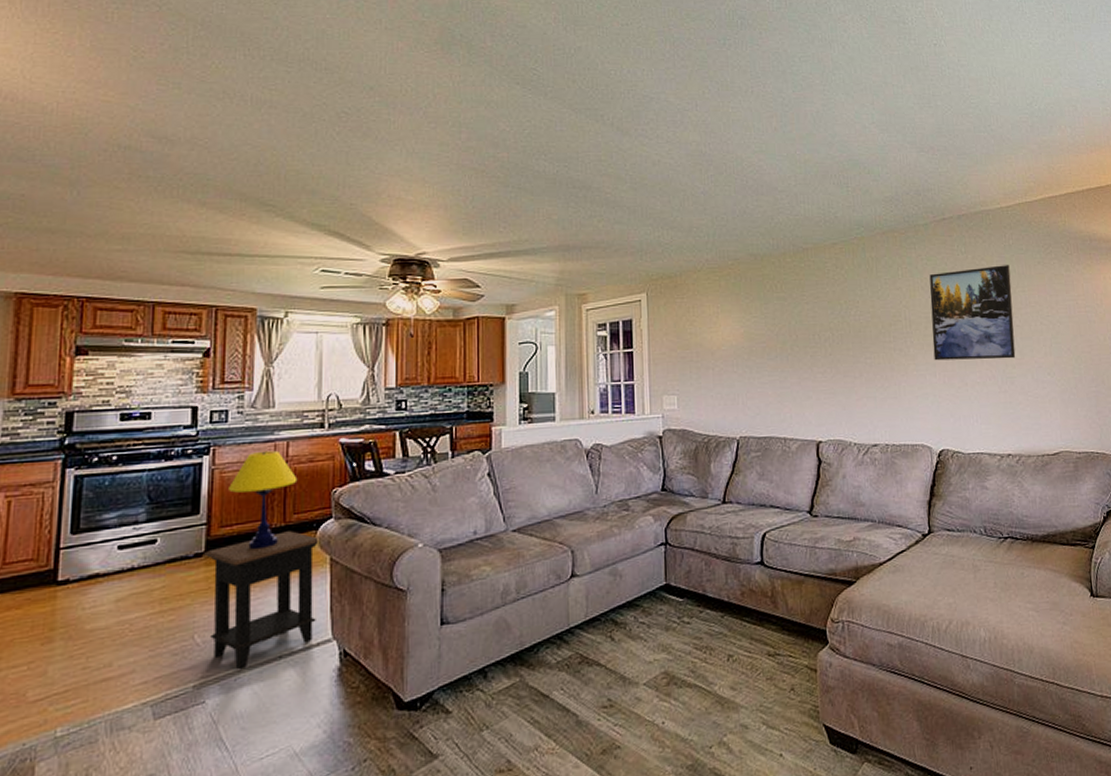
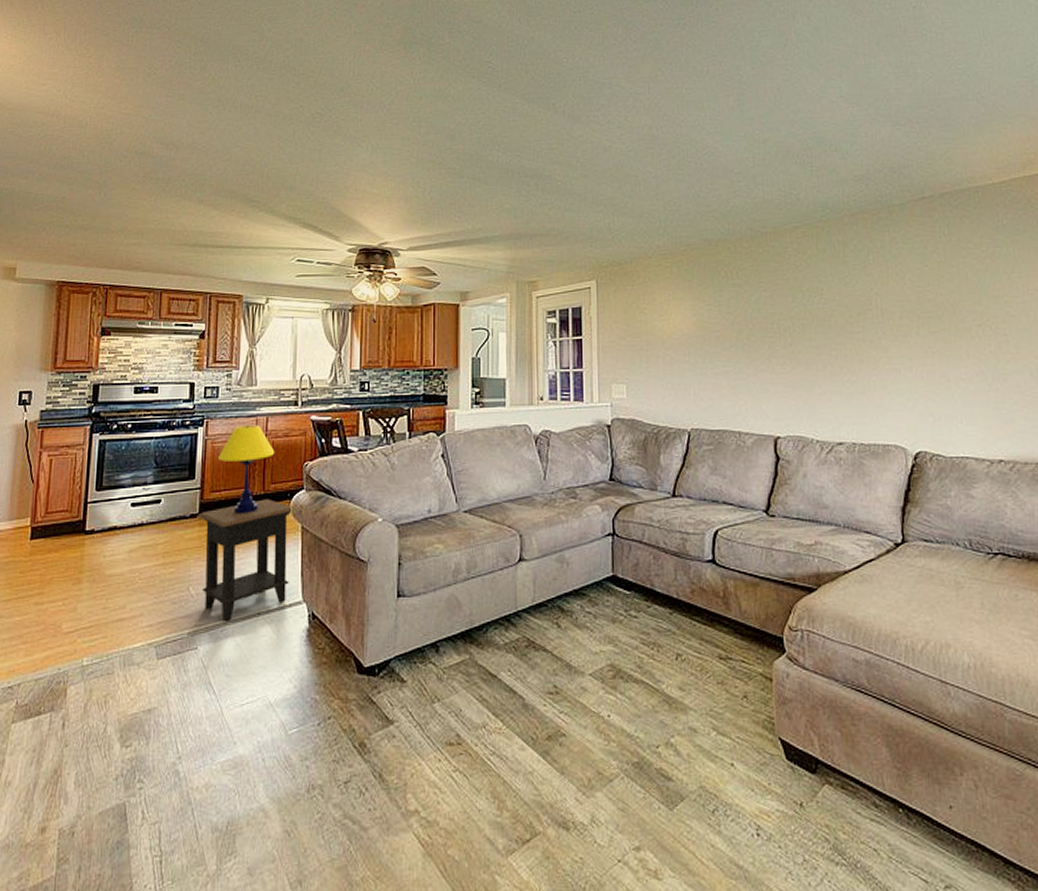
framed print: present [929,265,1016,361] -> none [905,248,1010,354]

